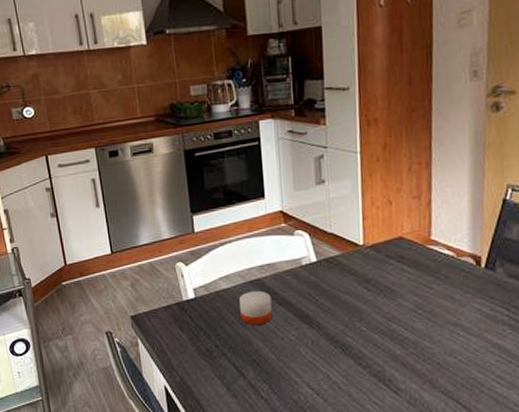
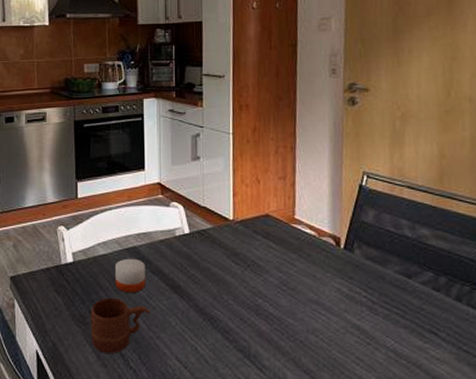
mug: none [217,330,279,385] -> present [91,297,150,353]

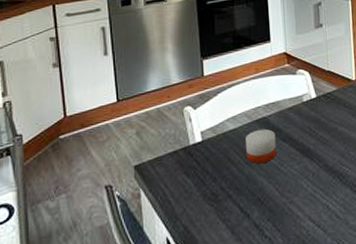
mug: present [91,297,150,353] -> none [223,170,282,227]

